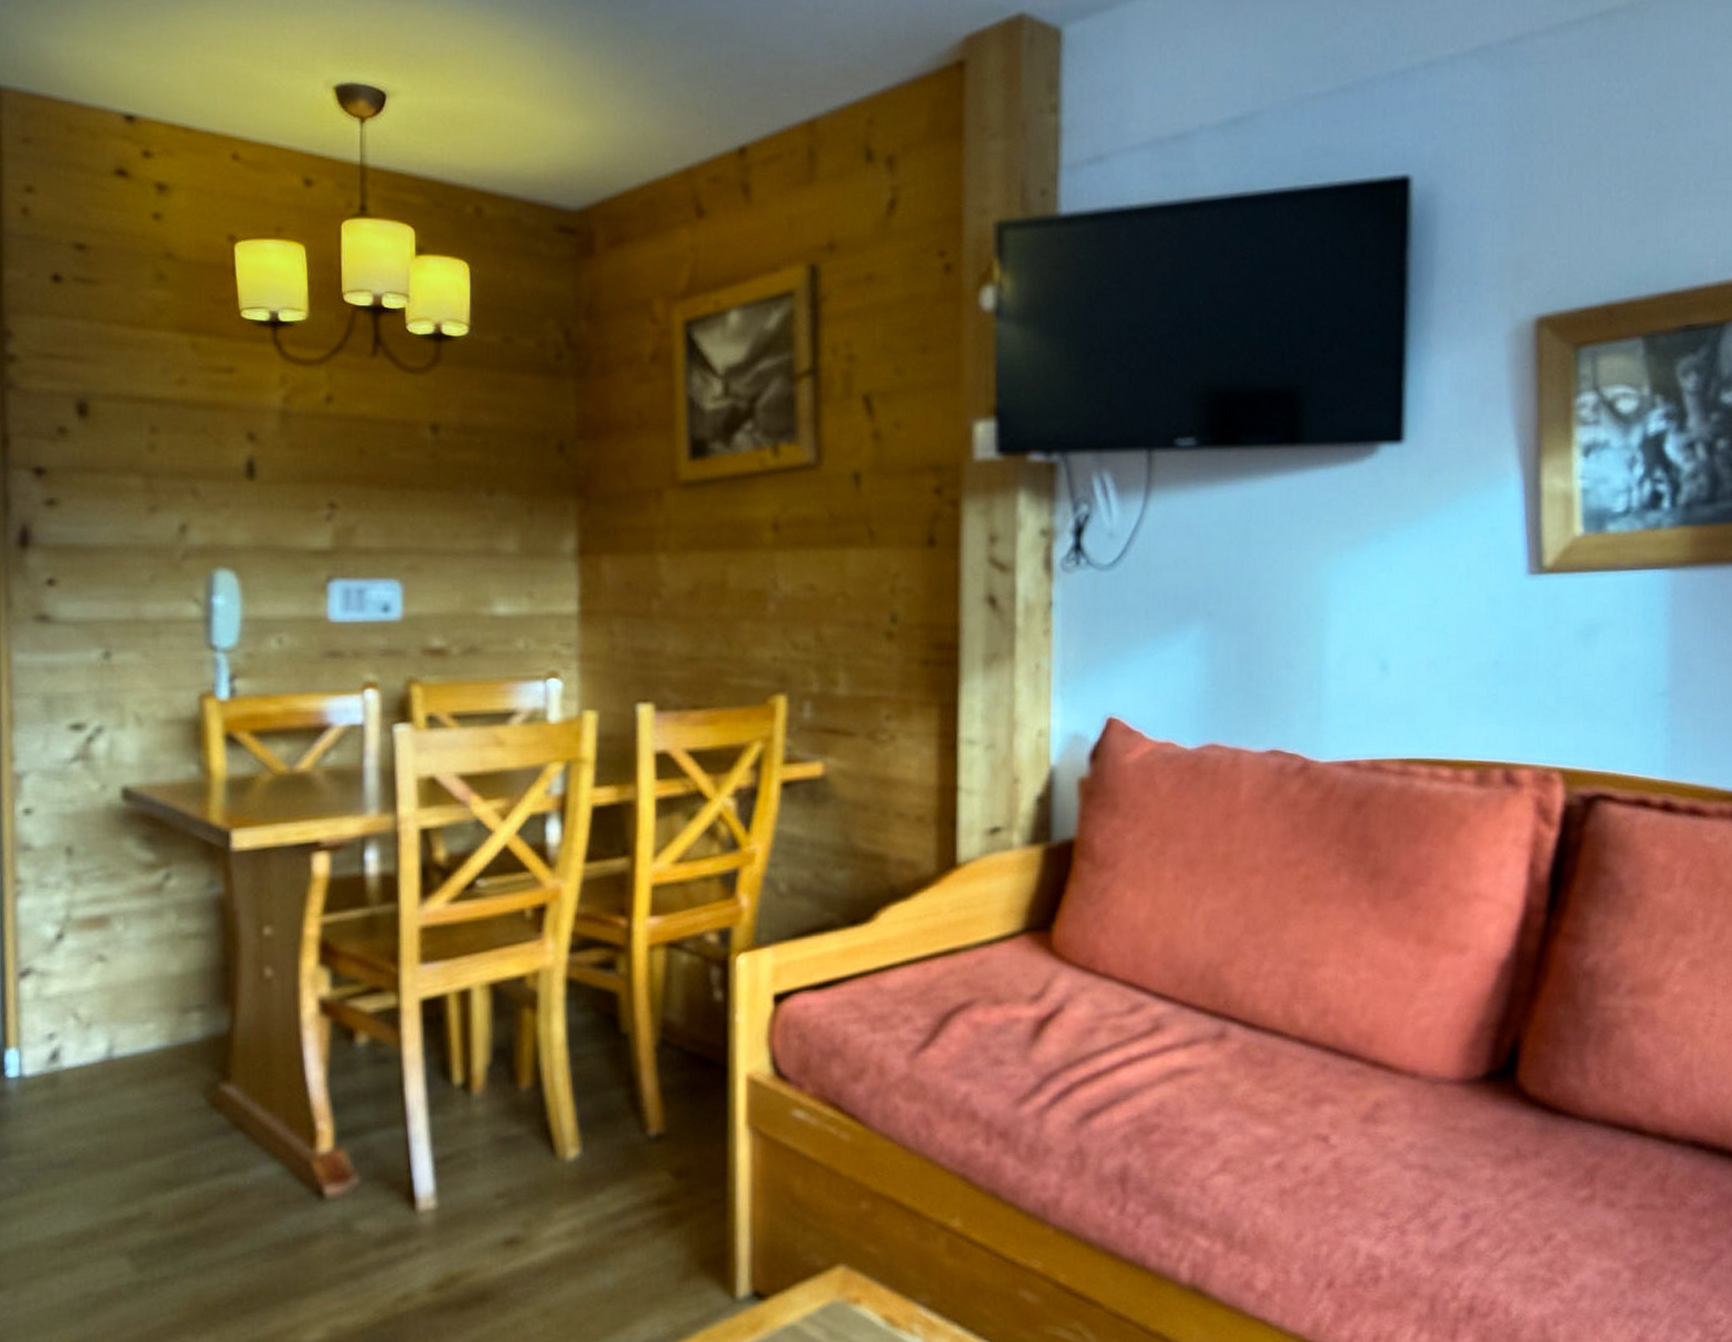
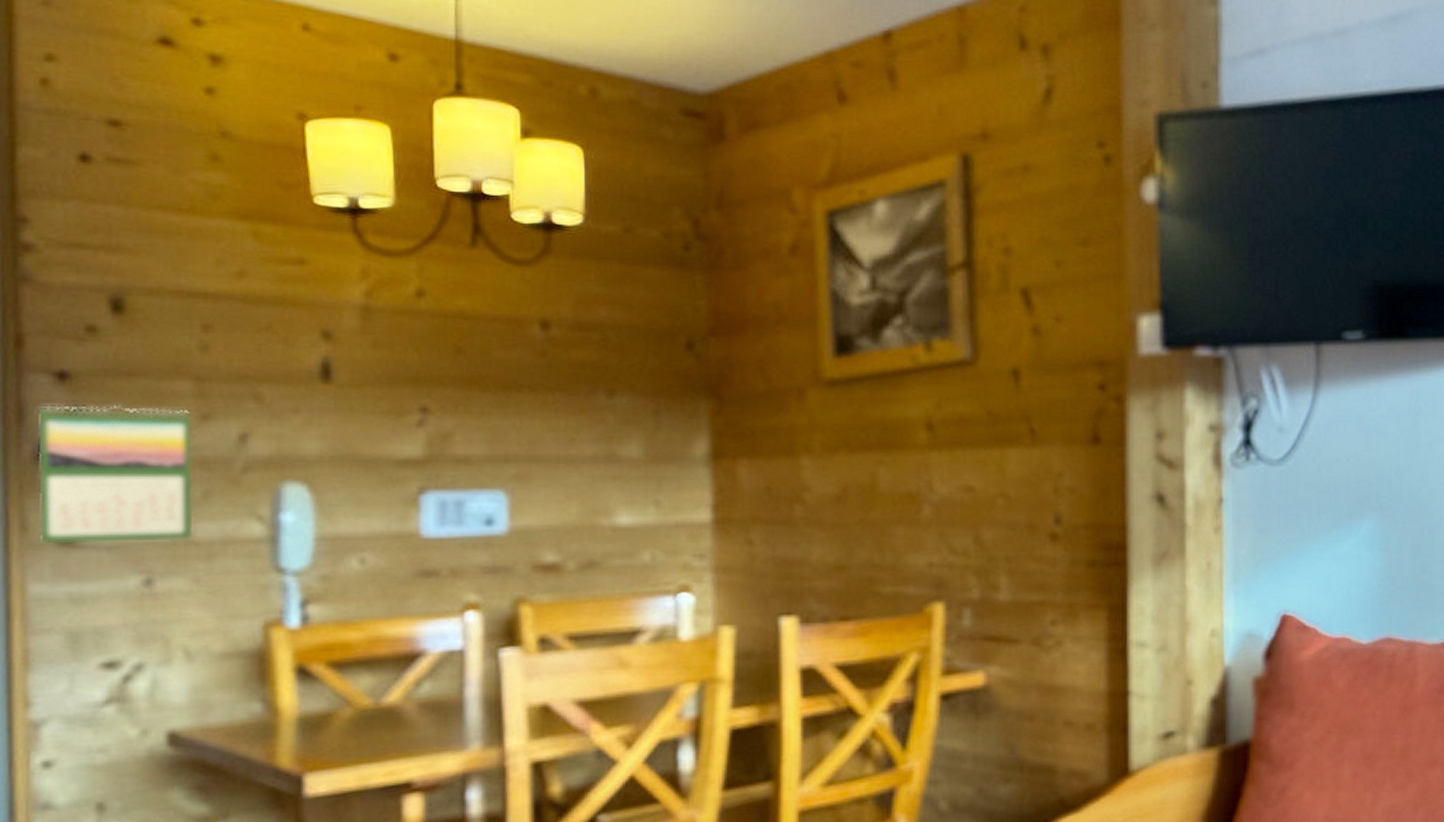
calendar: none [19,497,144,621] -> present [36,405,195,544]

